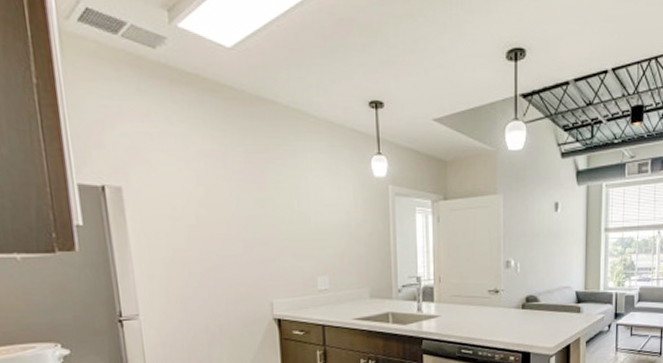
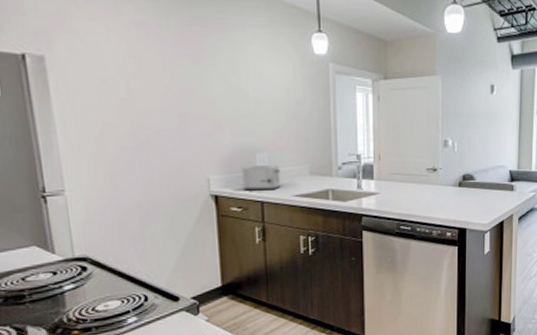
toaster: none [303,289,342,314] -> present [241,165,281,191]

